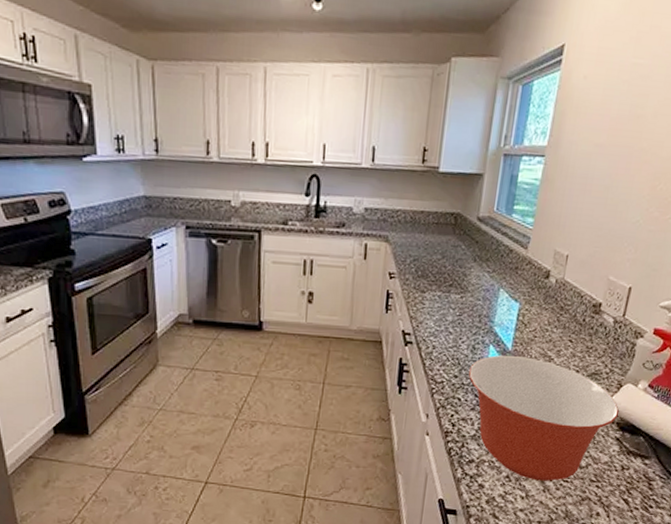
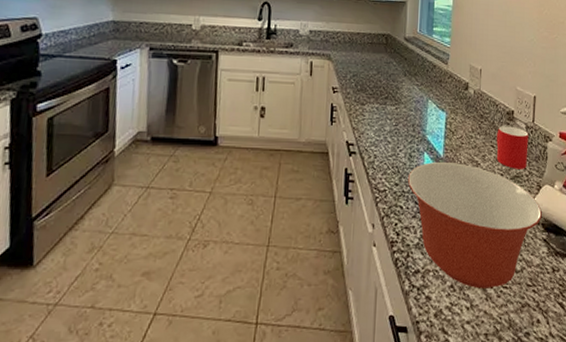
cup: none [573,319,616,367] -> present [496,126,529,169]

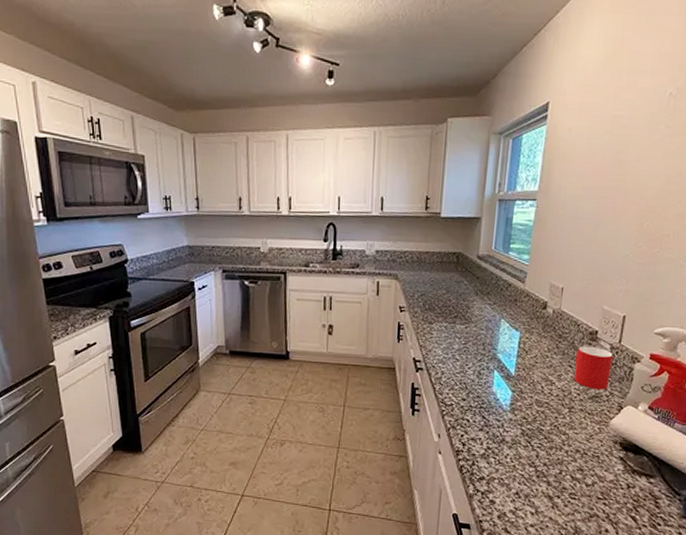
mixing bowl: present [407,161,542,289] -> none [475,379,621,498]

